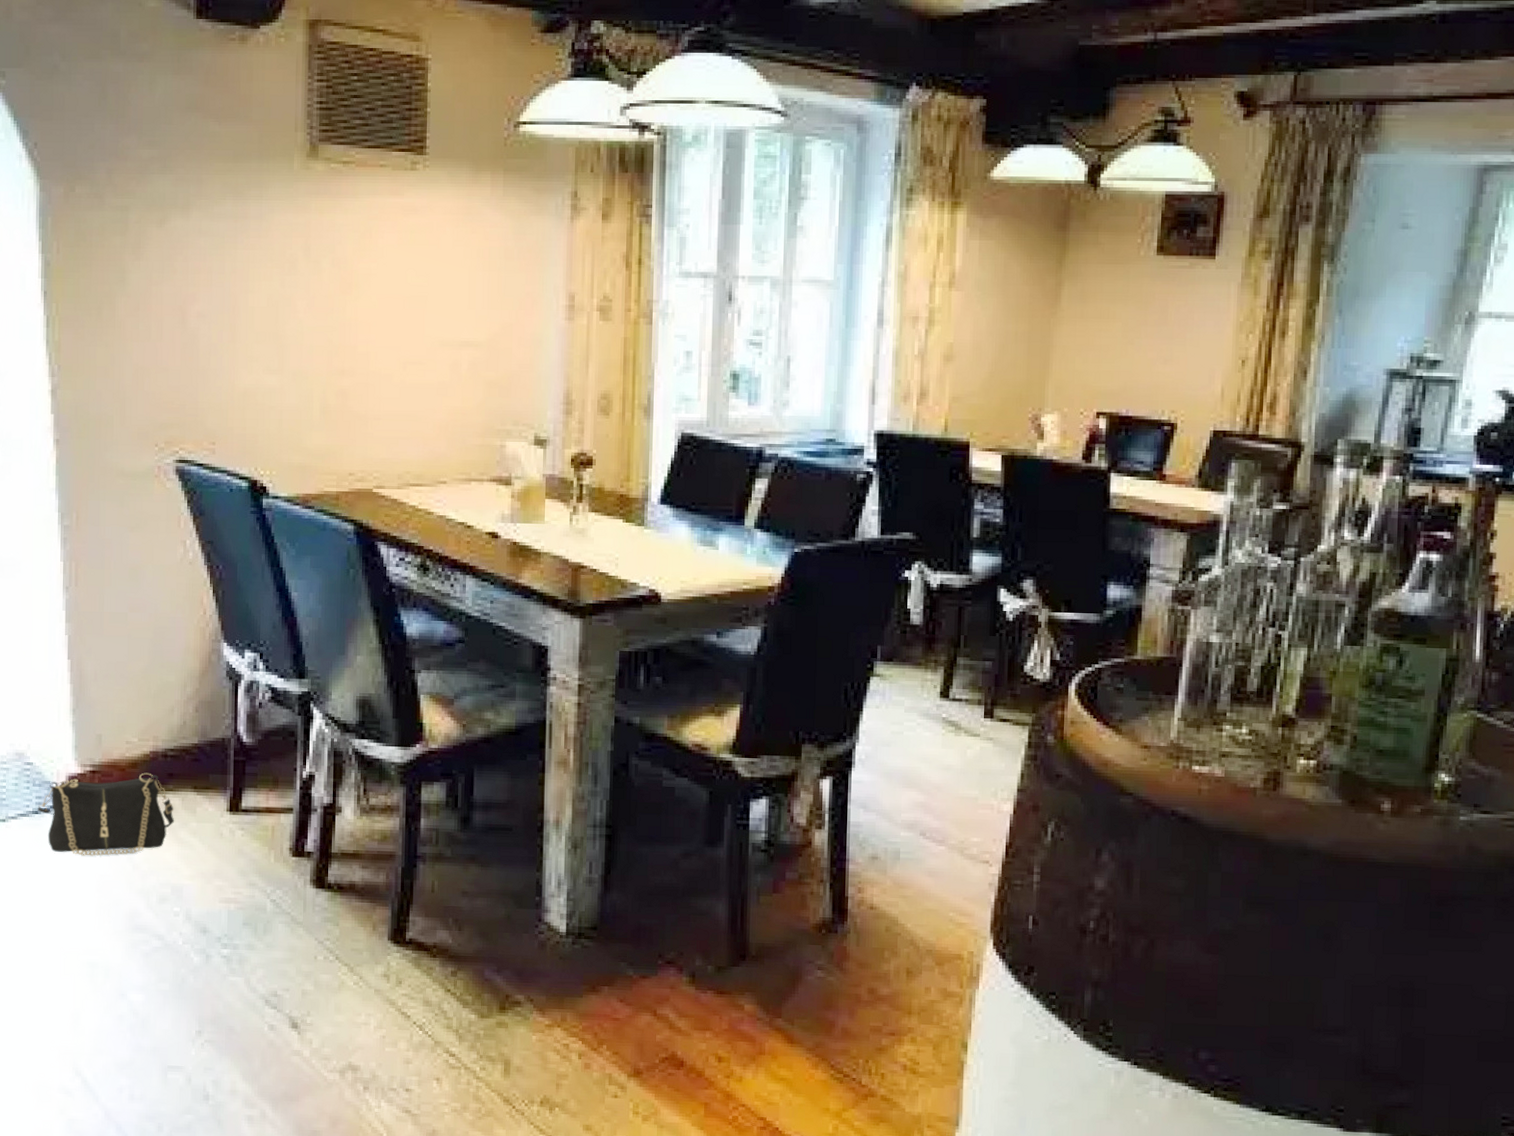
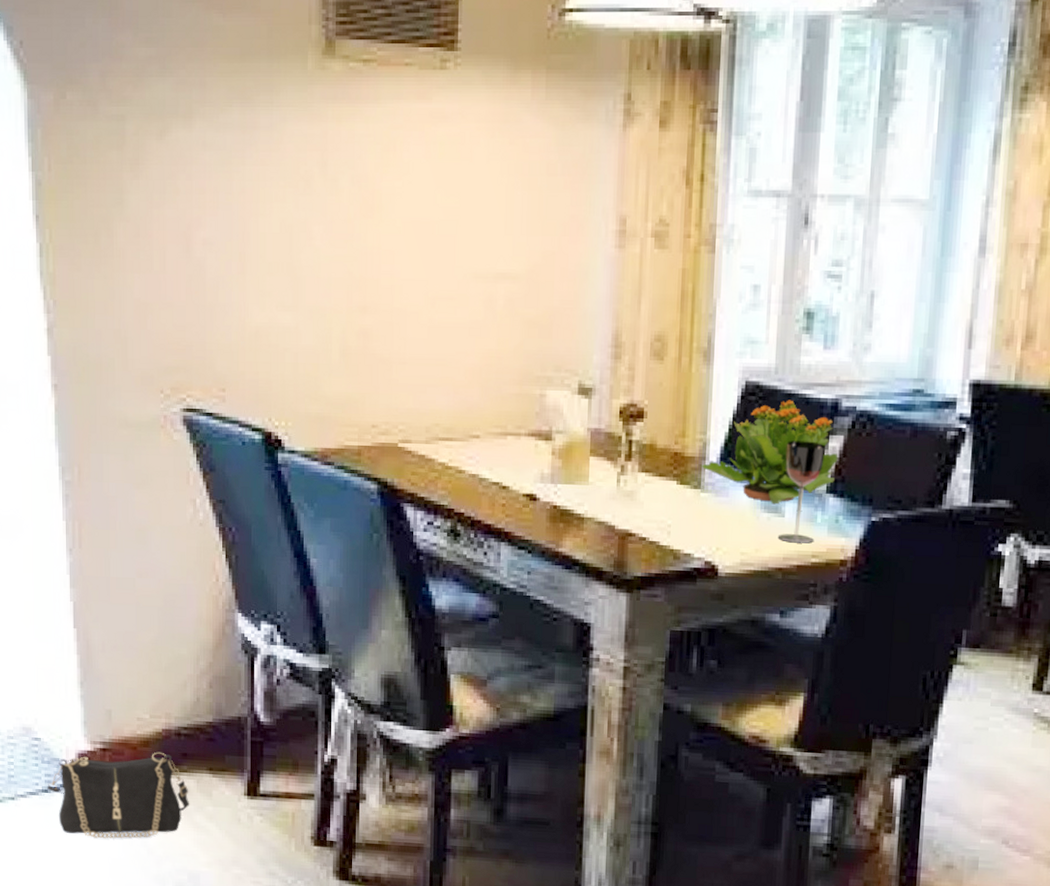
potted flower: none [644,448,764,539] -> present [701,400,838,505]
wineglass: none [713,483,753,572] -> present [777,441,826,543]

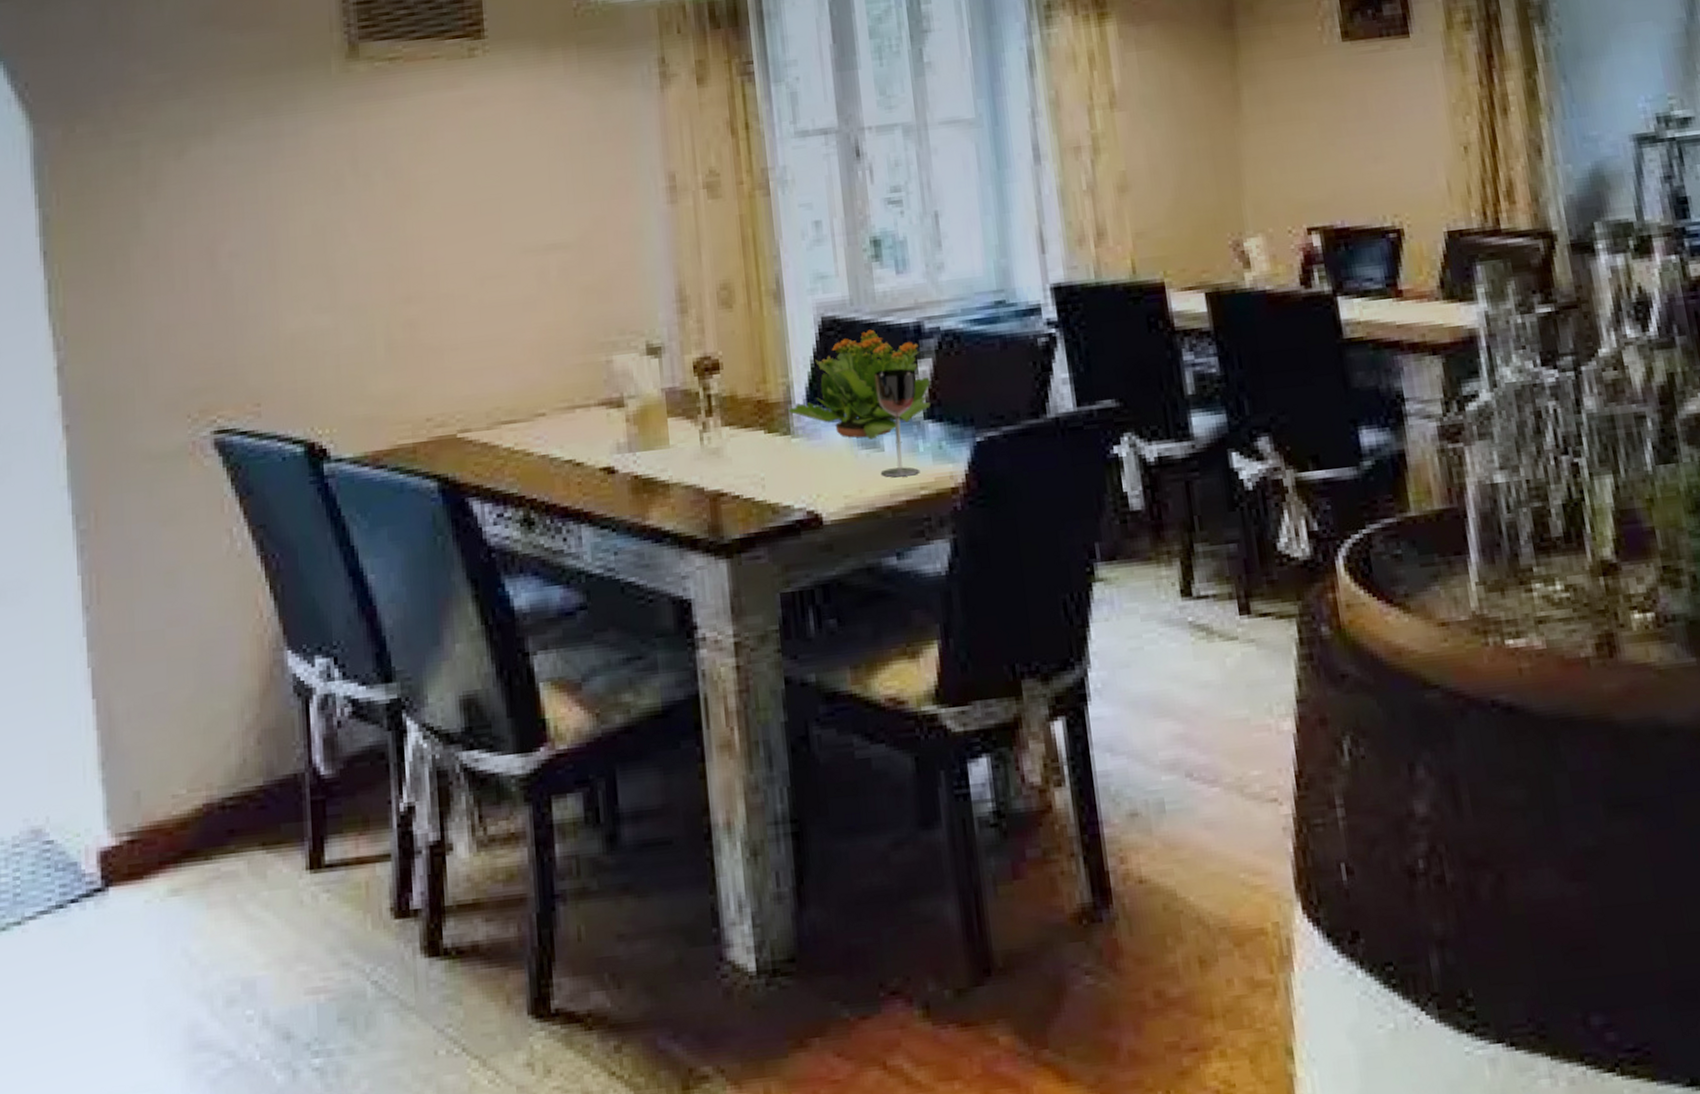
handbag: present [47,752,190,839] -> none [62,833,241,957]

